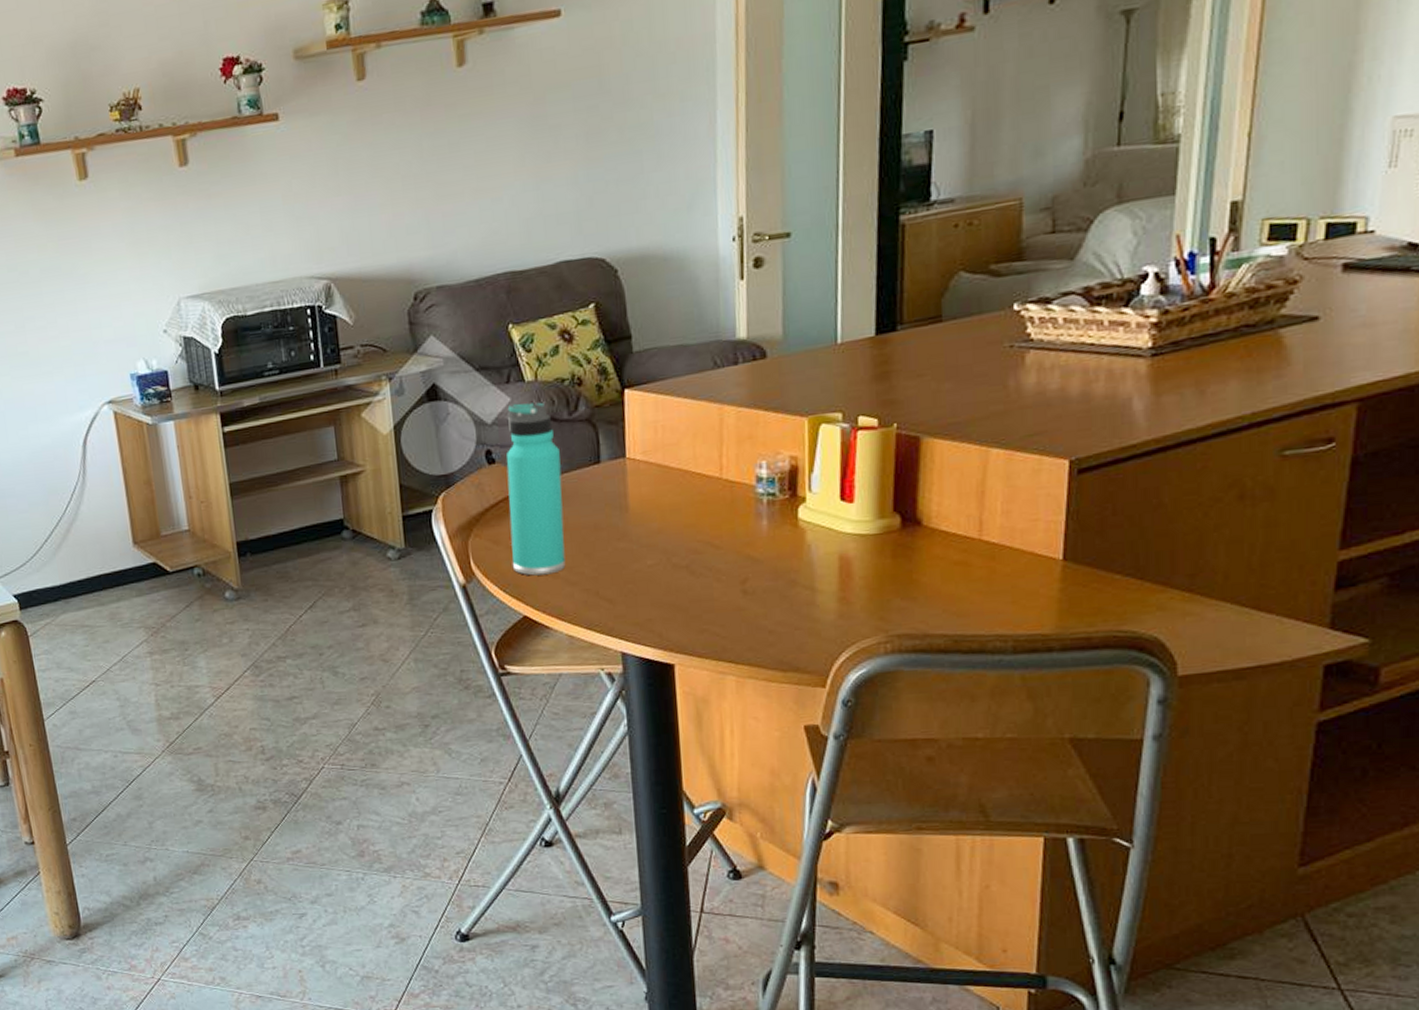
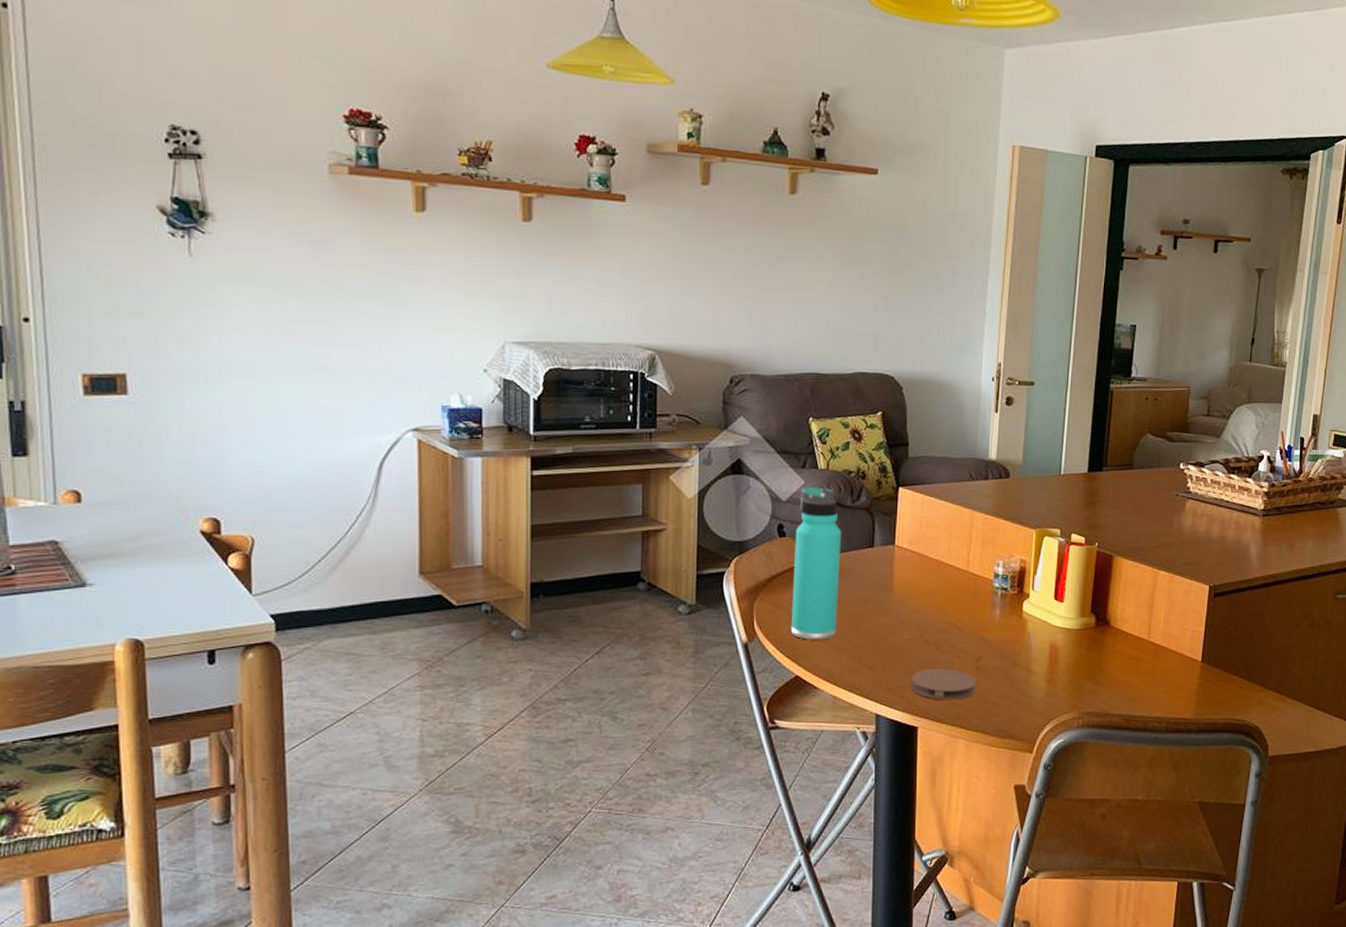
coaster: none [660,595,744,632] -> present [911,668,976,700]

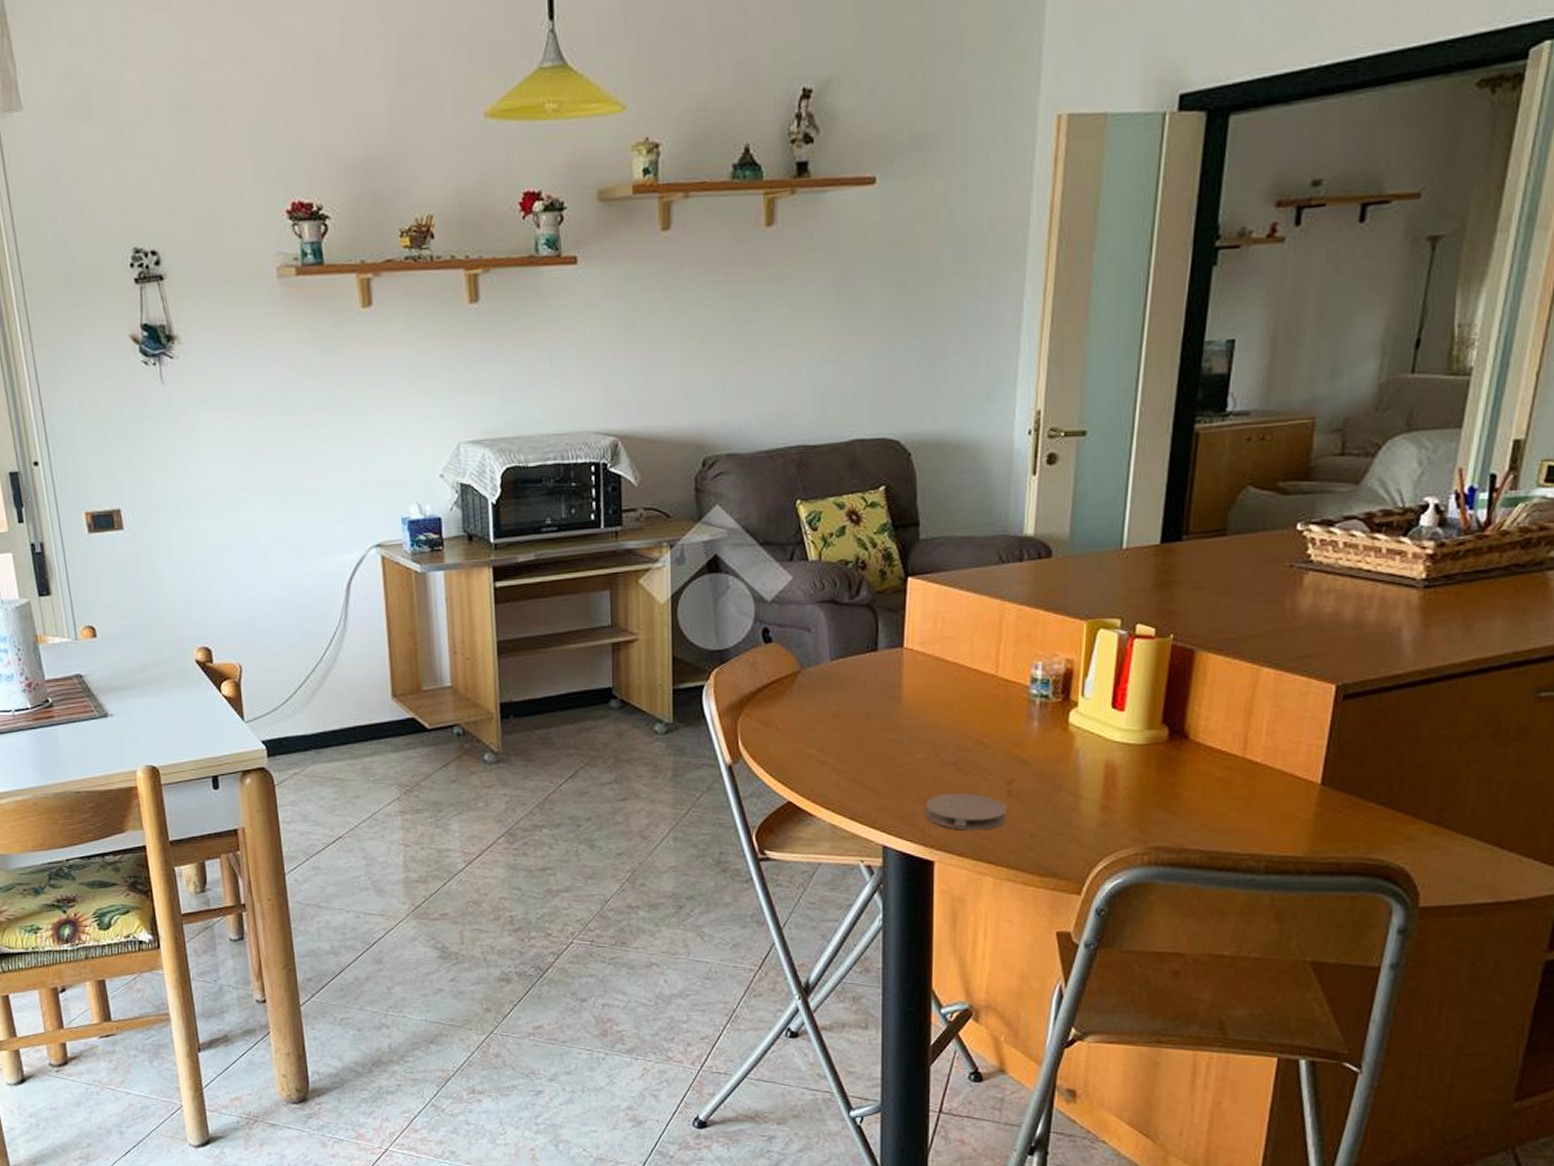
thermos bottle: present [790,486,841,640] -> none [780,582,837,761]

